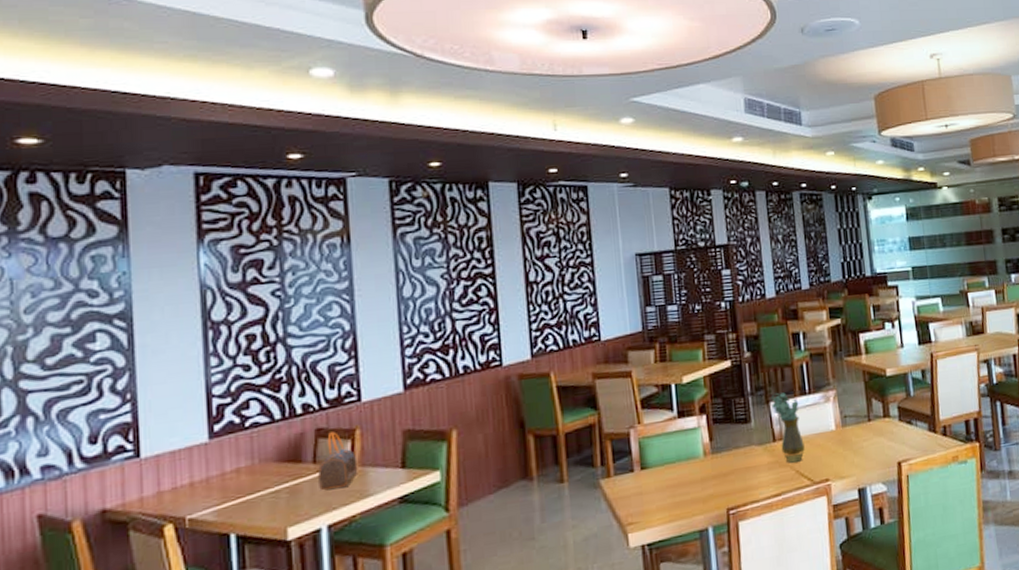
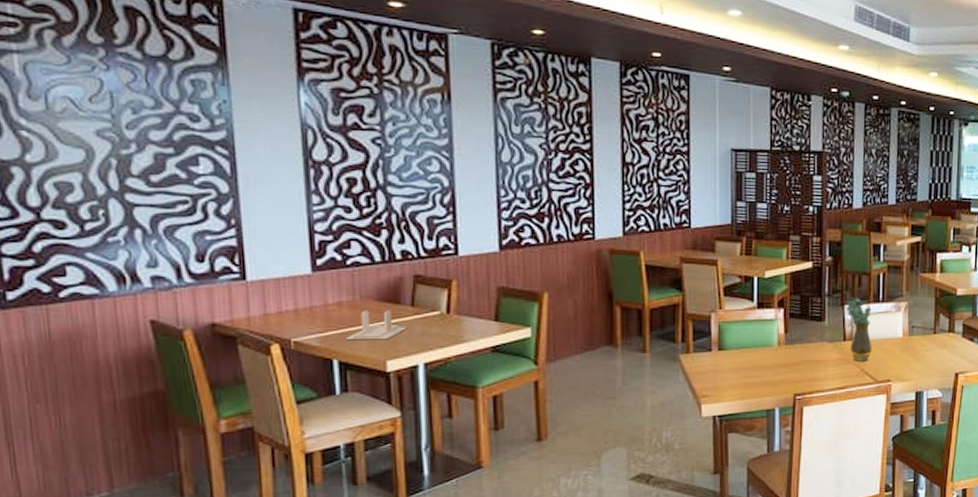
napkin holder: none [243,470,309,511] -> present [345,309,407,341]
handbag: present [318,431,358,491] -> none [416,280,454,332]

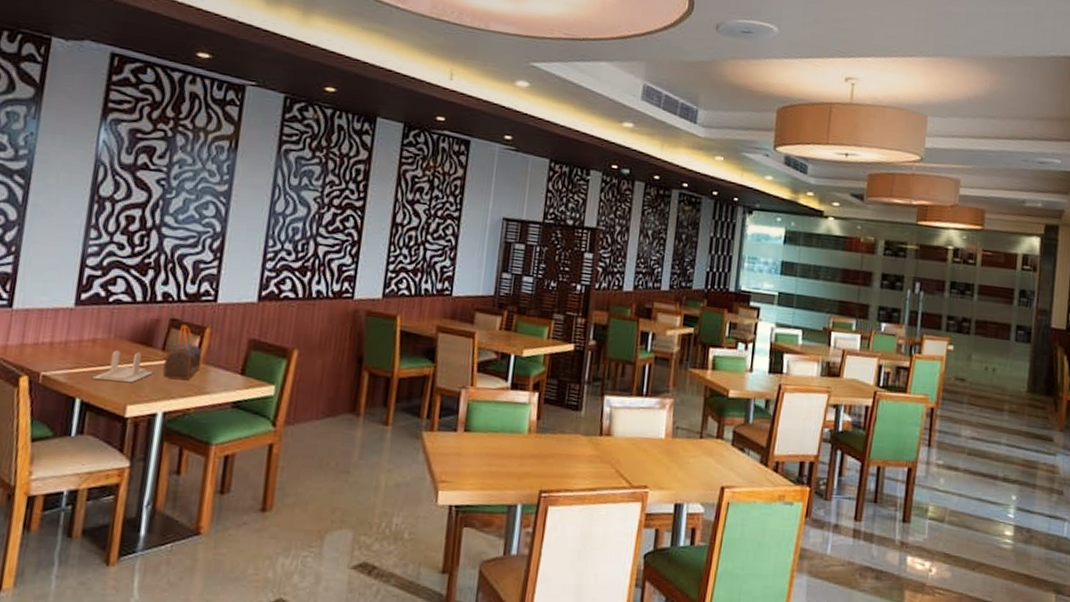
handbag: none [416,280,454,332] -> present [162,325,202,380]
vase: present [846,295,872,362] -> none [605,385,634,462]

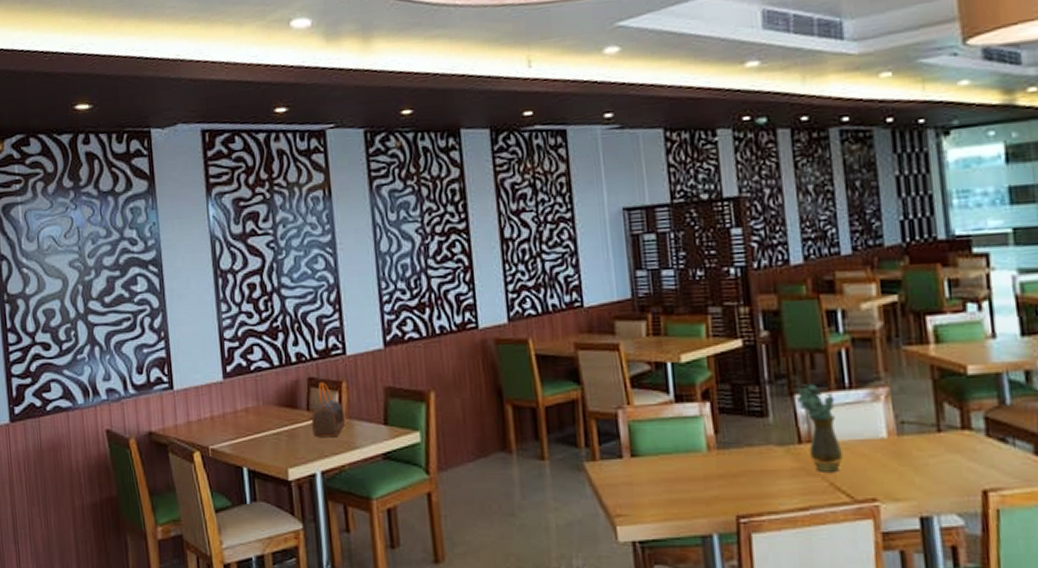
napkin holder: present [92,349,153,383] -> none [252,414,304,448]
vase: none [605,385,634,462] -> present [795,381,843,472]

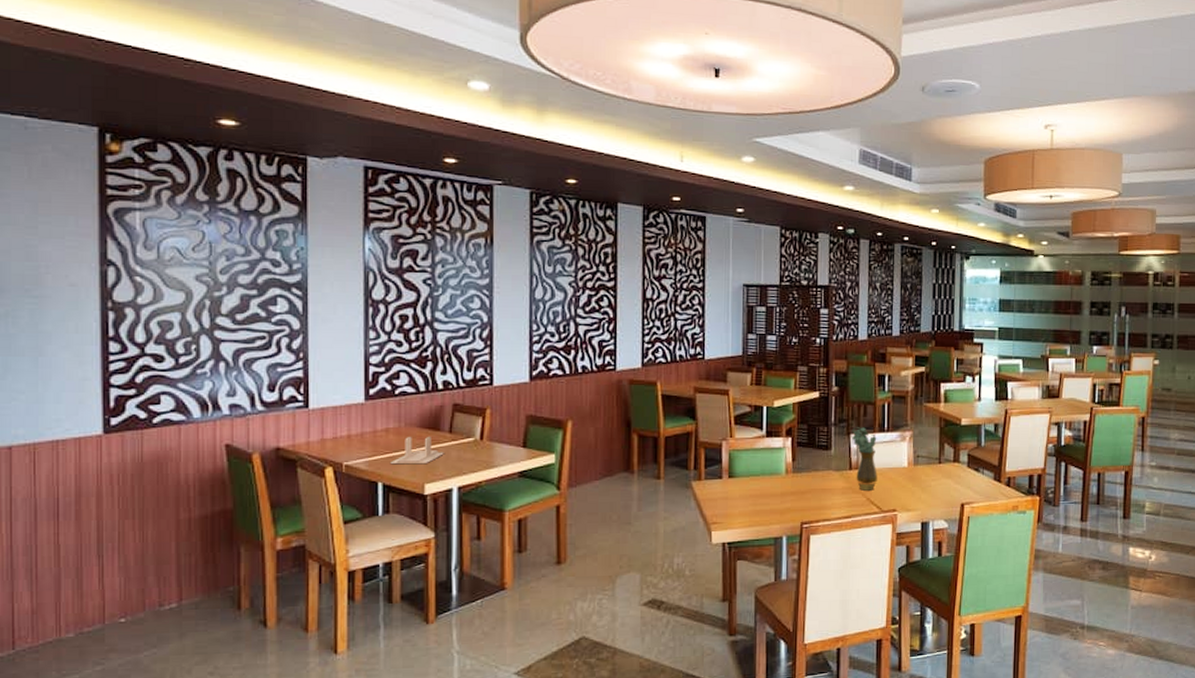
napkin holder: none [252,414,304,448] -> present [389,436,444,465]
handbag: present [311,382,346,438] -> none [453,408,486,457]

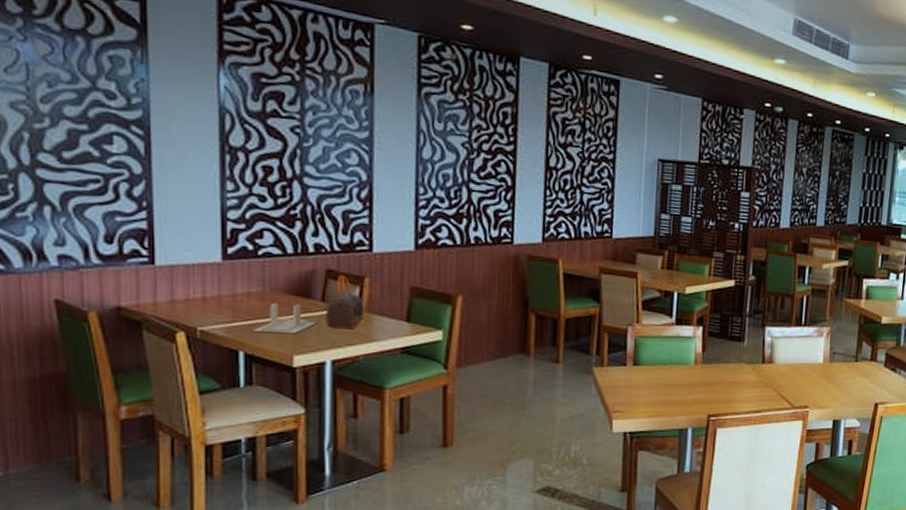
handbag: none [453,408,486,457] -> present [326,275,365,329]
vase: present [852,425,877,491] -> none [767,317,793,386]

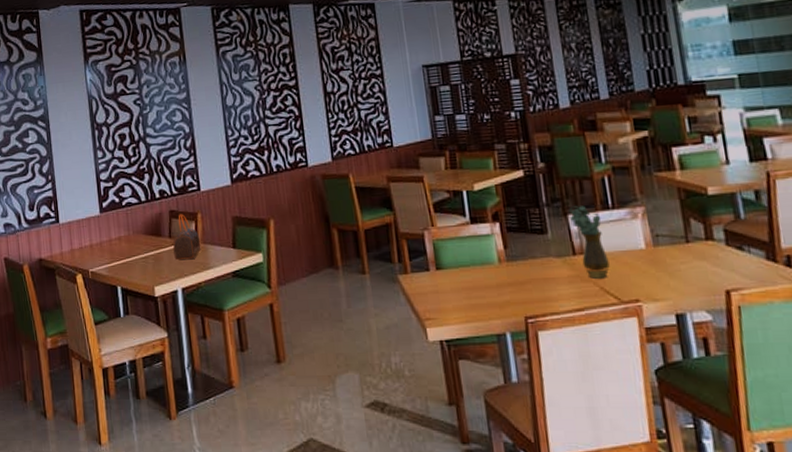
napkin holder: present [252,302,316,334] -> none [124,241,167,270]
vase: none [767,317,793,386] -> present [568,204,610,279]

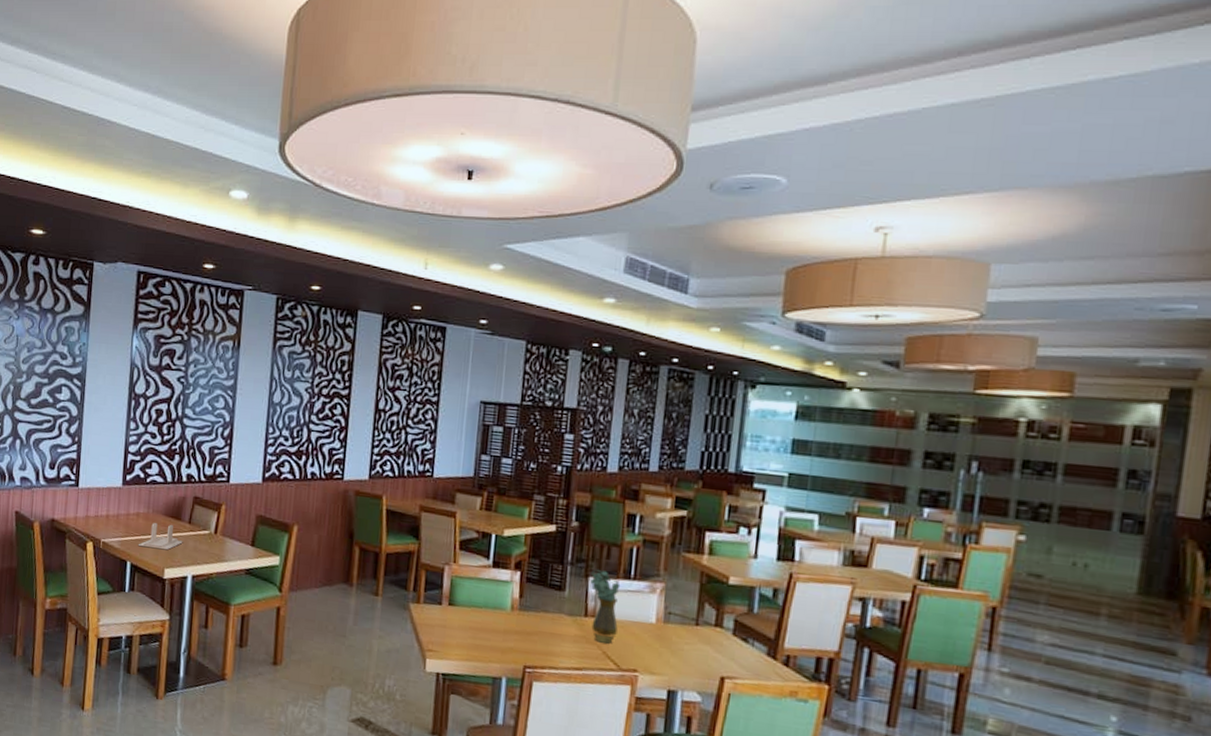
napkin holder: none [124,241,167,270] -> present [138,522,183,551]
handbag: present [173,214,201,261] -> none [190,502,220,549]

